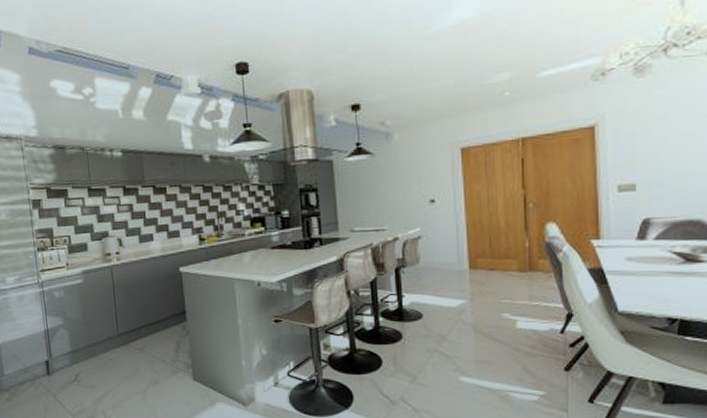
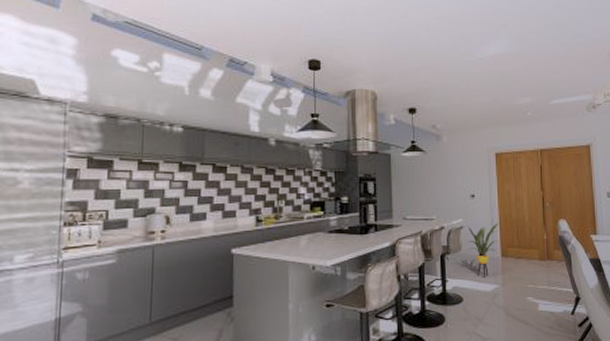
house plant: none [426,229,468,293] -> present [466,222,501,279]

